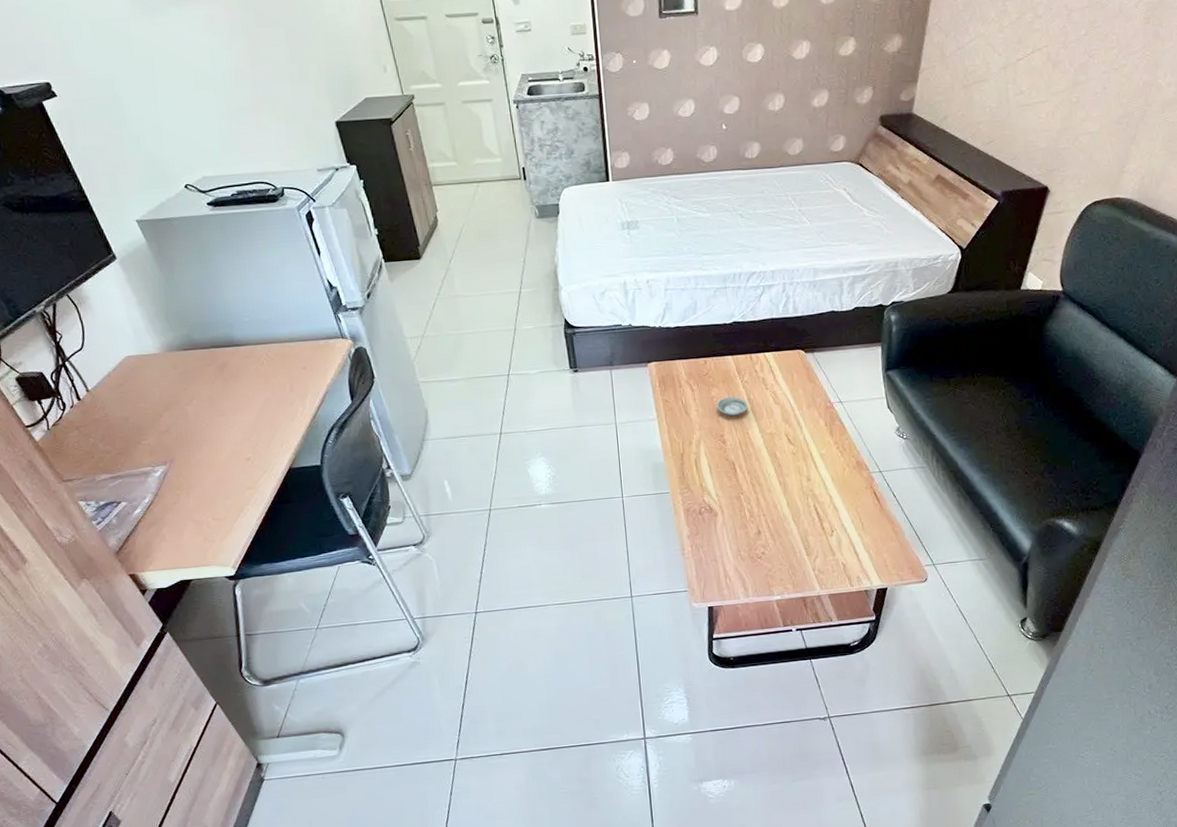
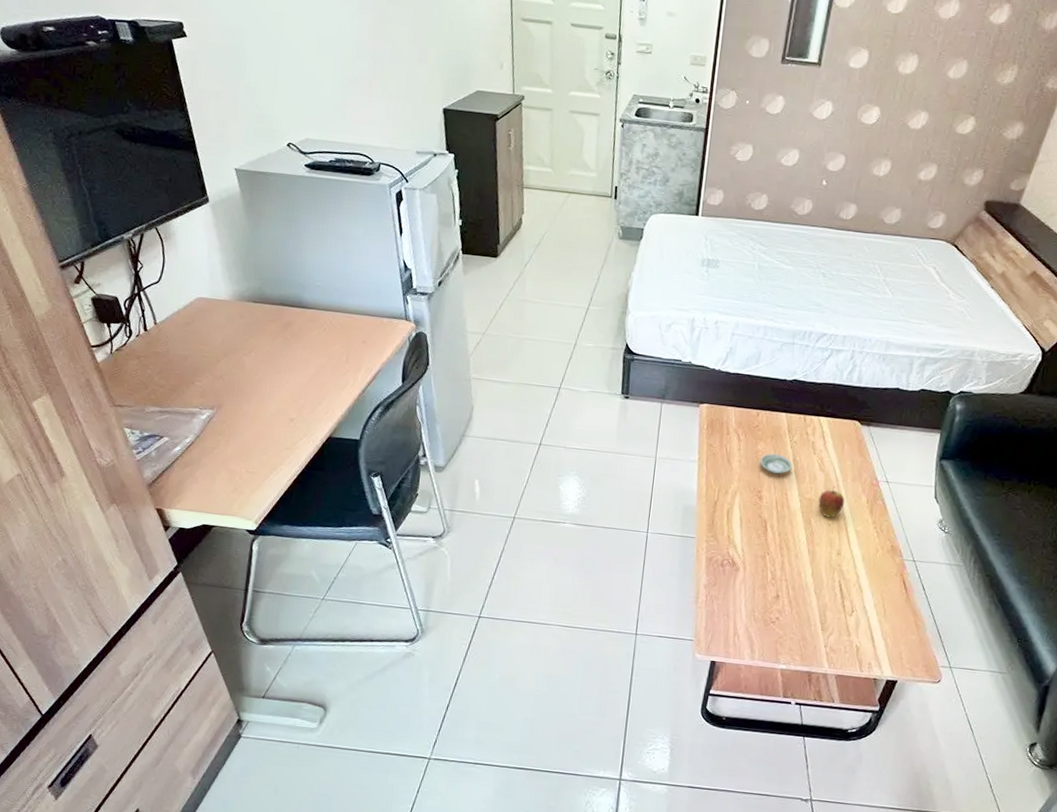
fruit: none [779,416,805,448] -> present [818,486,845,518]

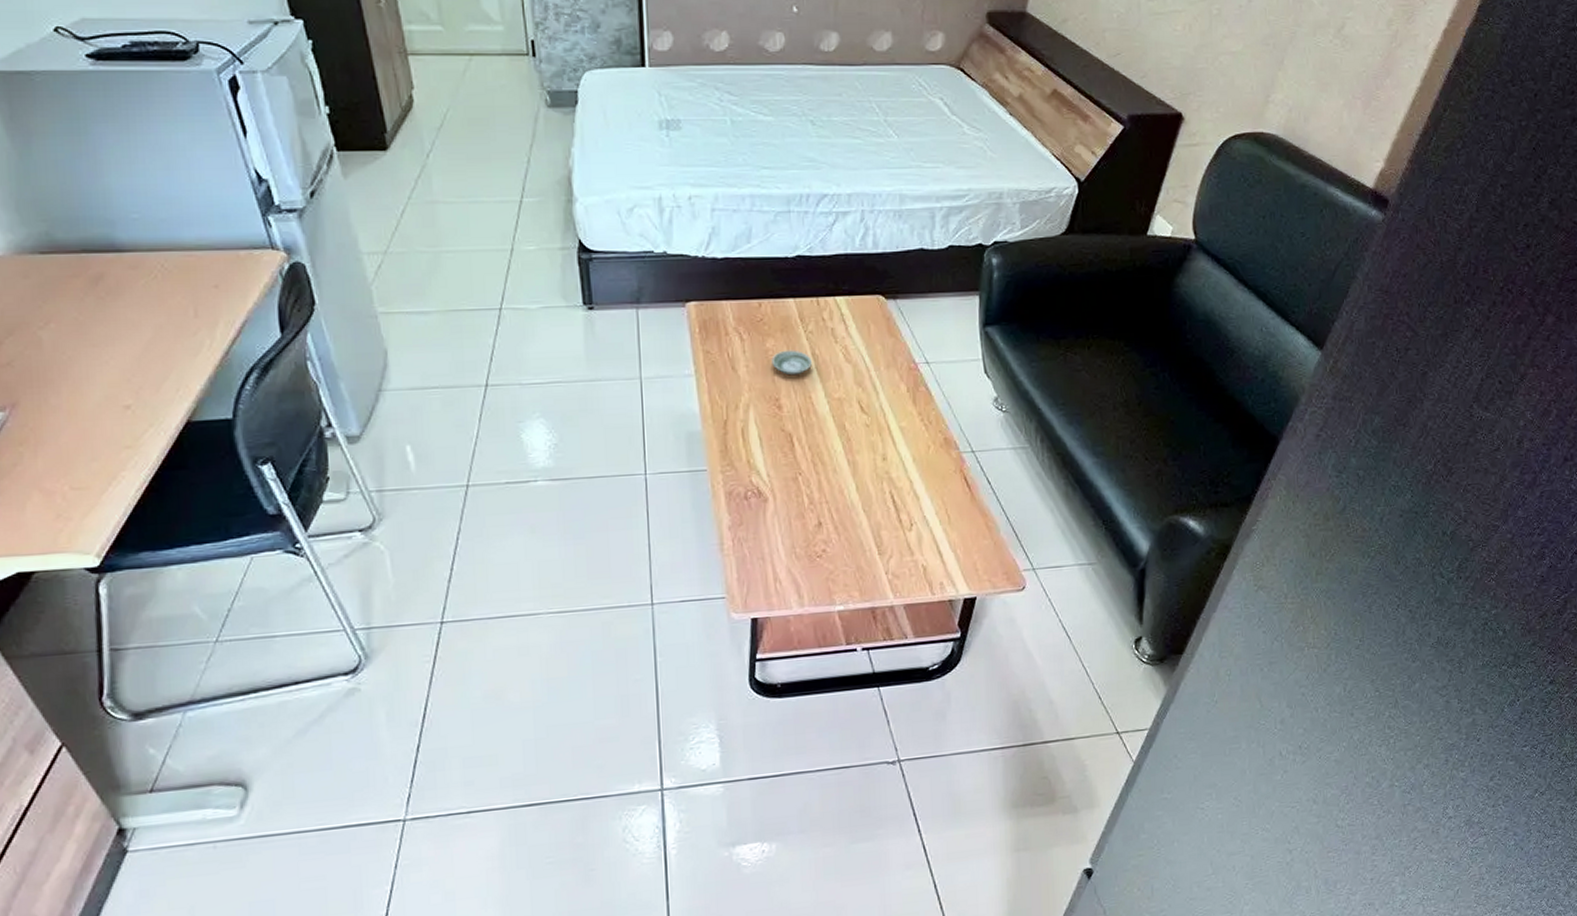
fruit: present [818,486,845,518] -> none [850,378,882,418]

